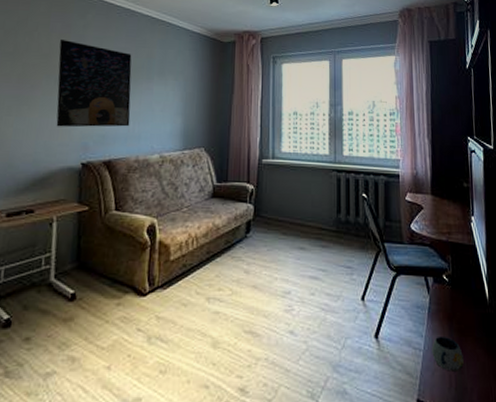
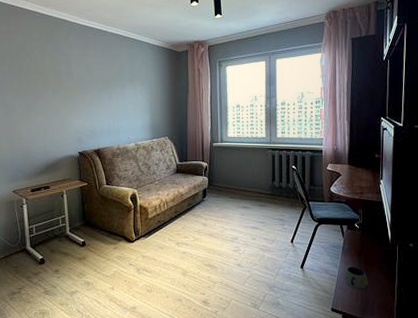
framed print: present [56,40,132,128] -> none [52,59,111,126]

